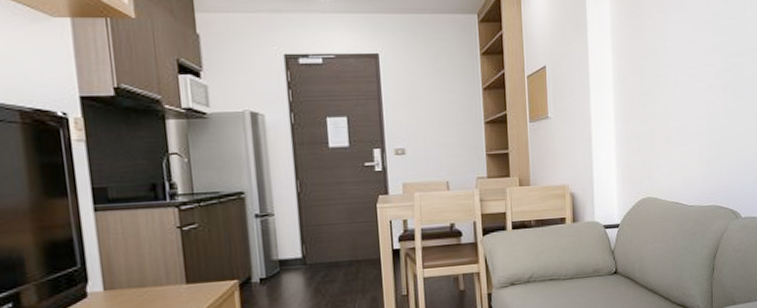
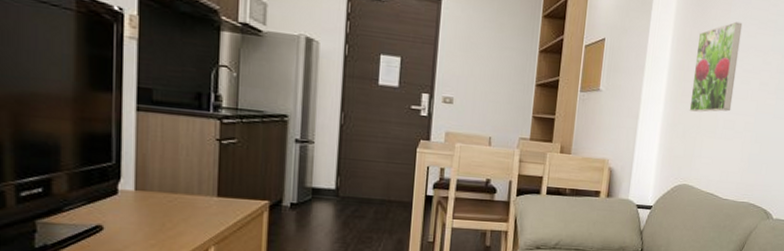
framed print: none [637,28,682,124] -> present [689,21,743,112]

